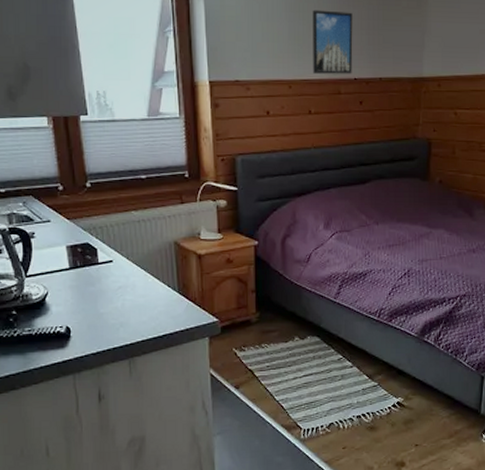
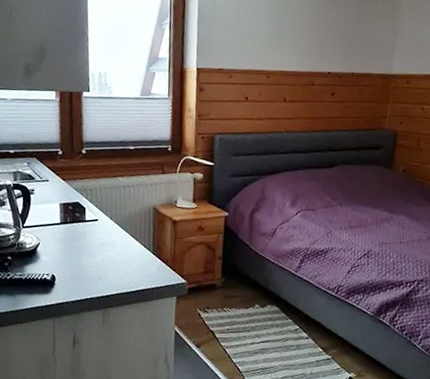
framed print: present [312,9,353,74] -> none [290,10,330,69]

